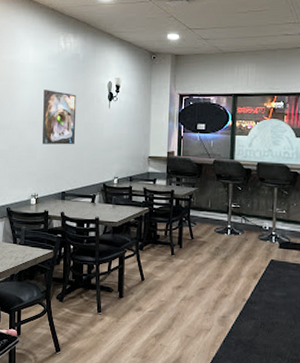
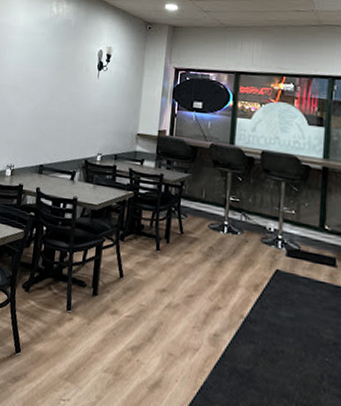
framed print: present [43,90,77,145] -> none [24,54,65,115]

